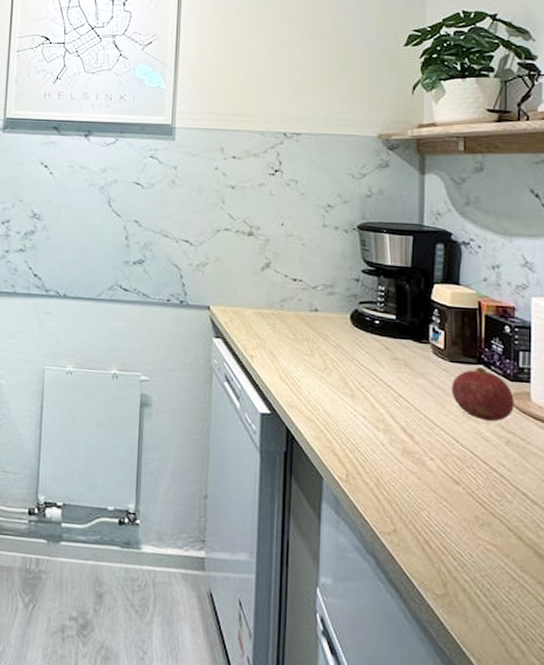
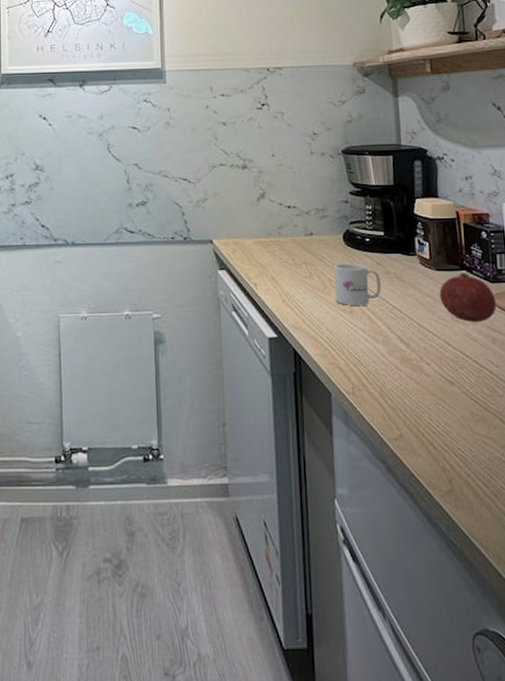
mug: none [337,344,387,390] -> present [334,263,381,305]

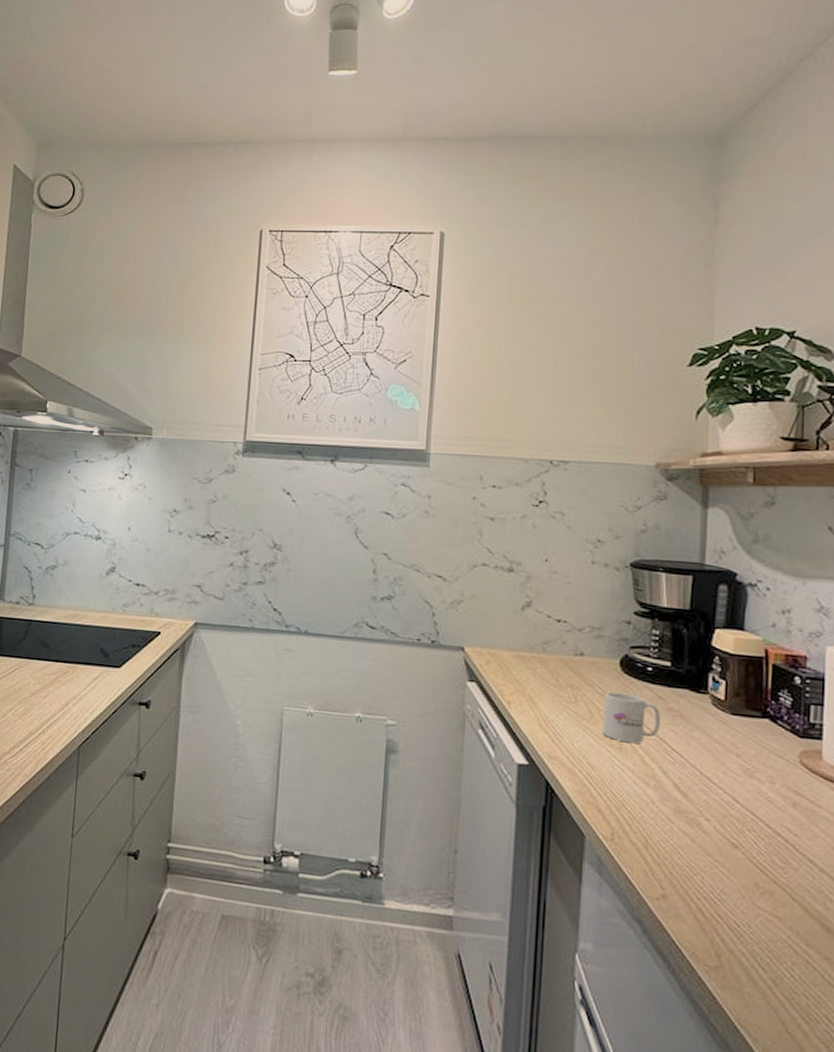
fruit: present [439,273,497,322] -> none [732,721,803,781]

